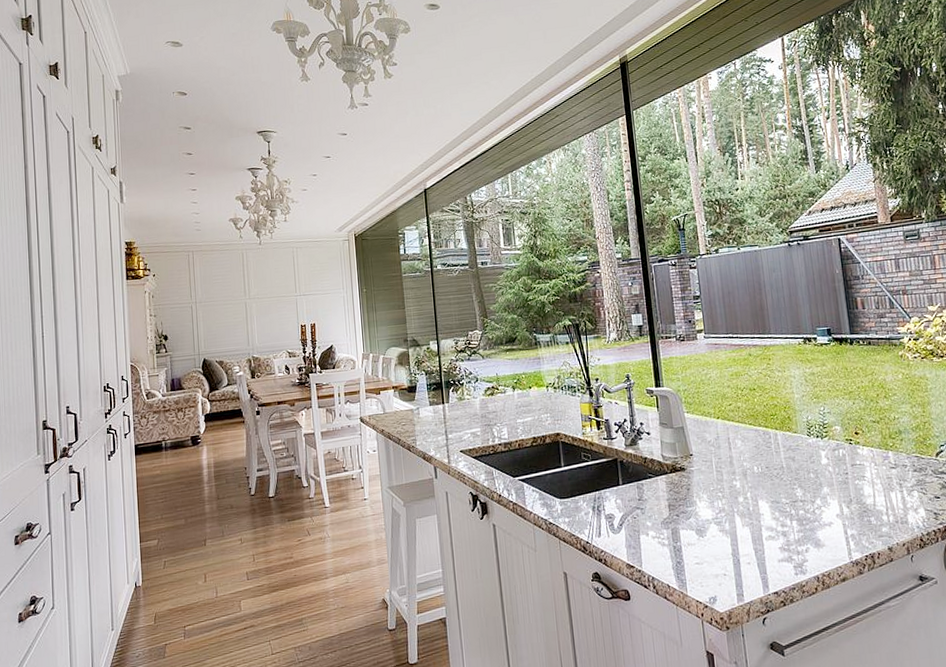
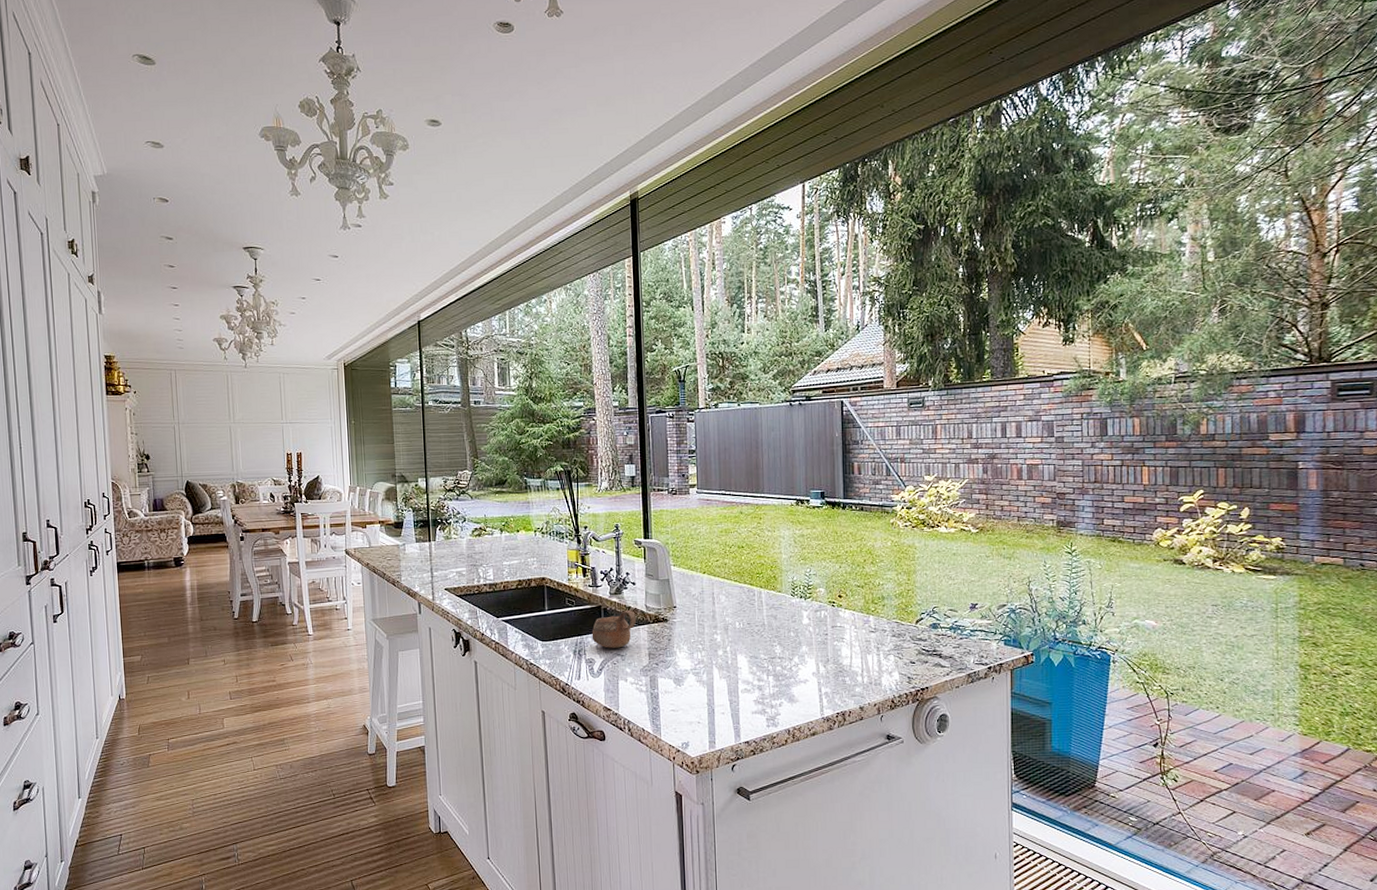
cup: none [609,461,654,502] -> present [591,610,637,648]

